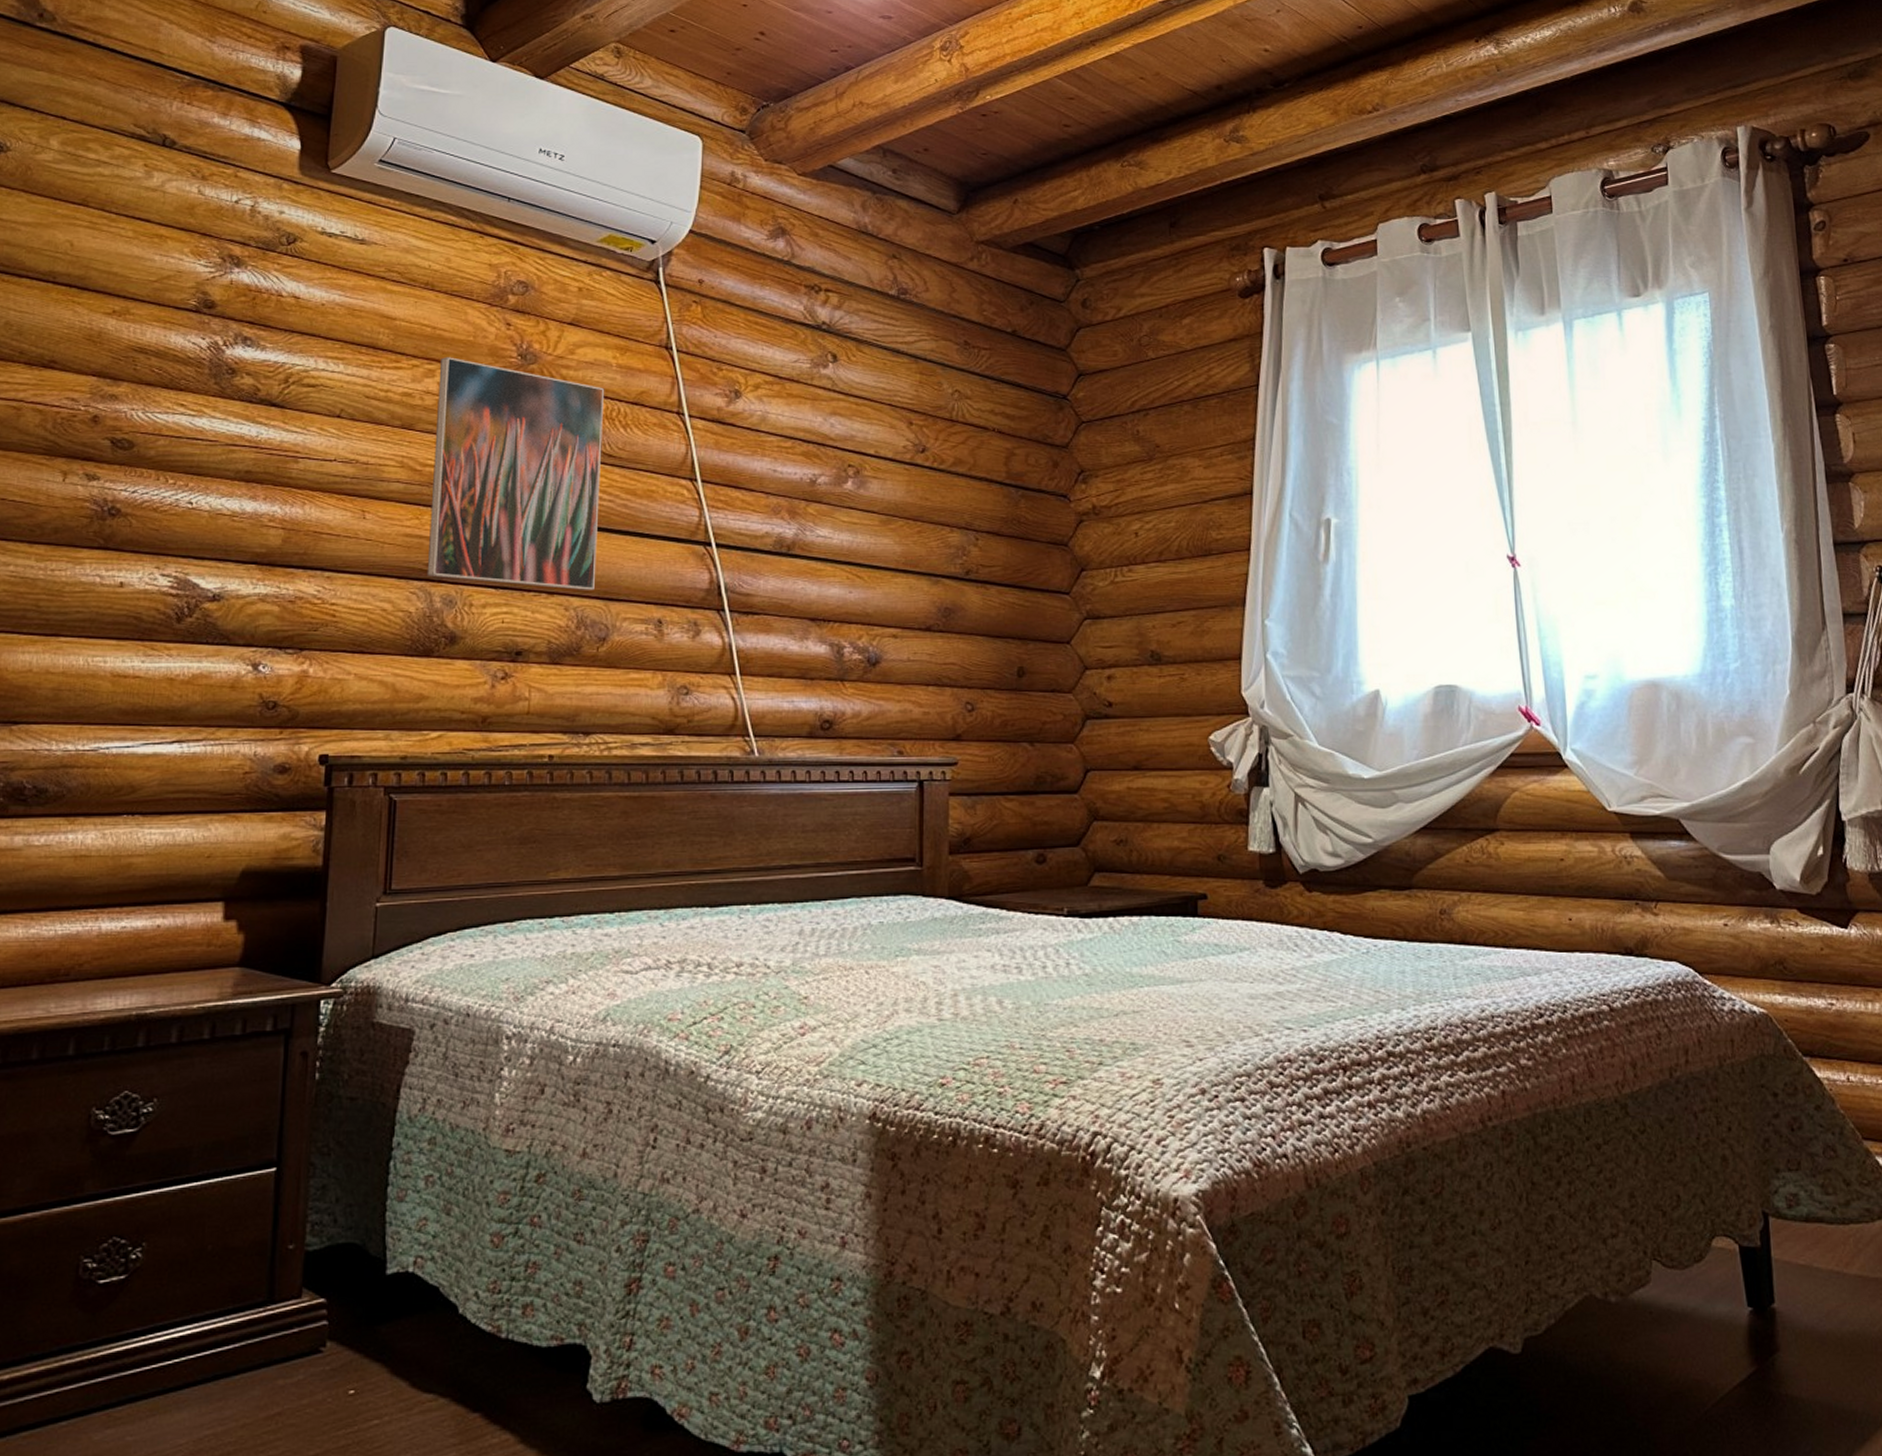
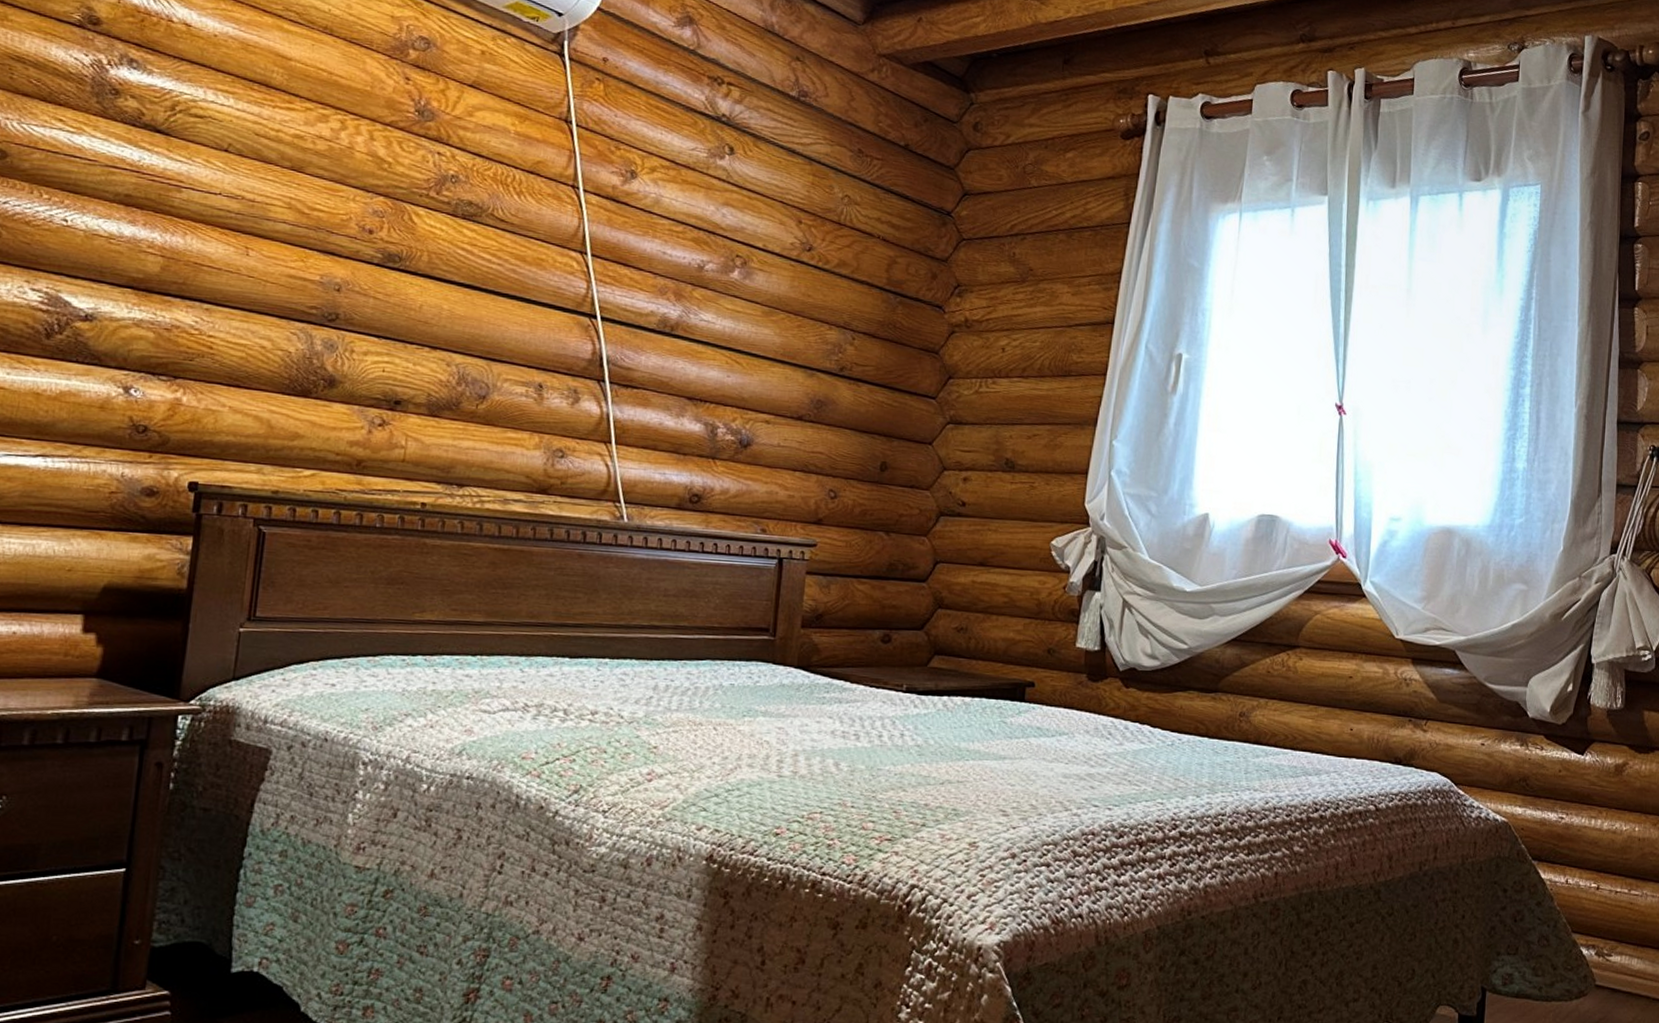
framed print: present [426,357,605,591] -> none [309,104,502,350]

